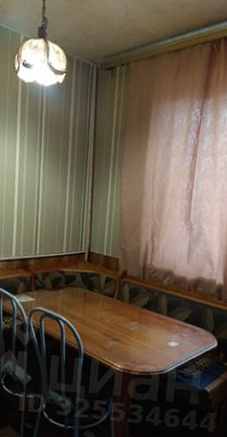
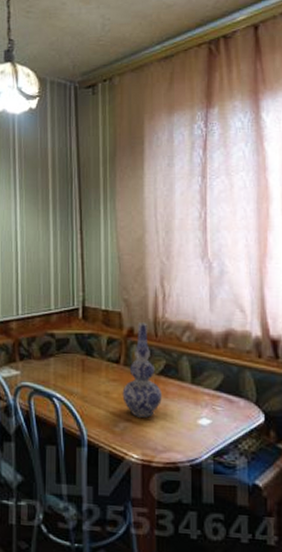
vase: none [113,267,144,339] -> present [122,322,162,418]

